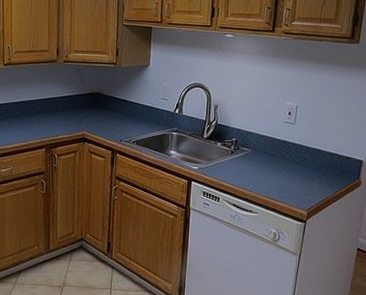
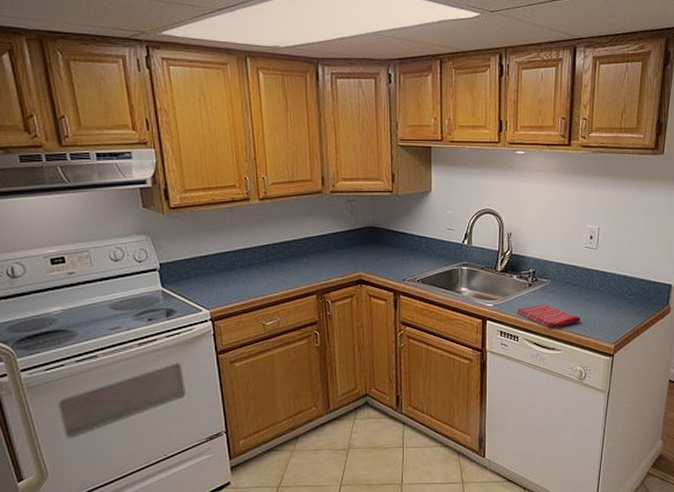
dish towel: none [218,170,277,193] -> present [516,303,580,329]

